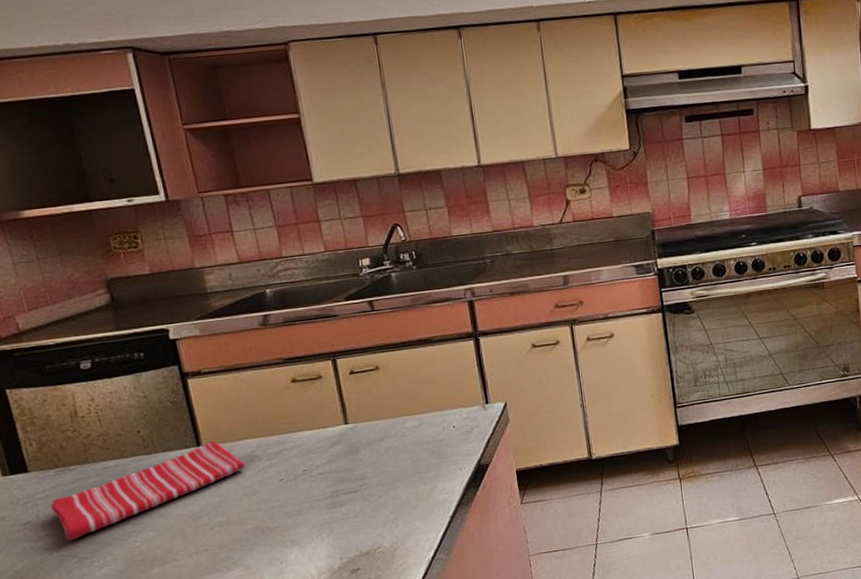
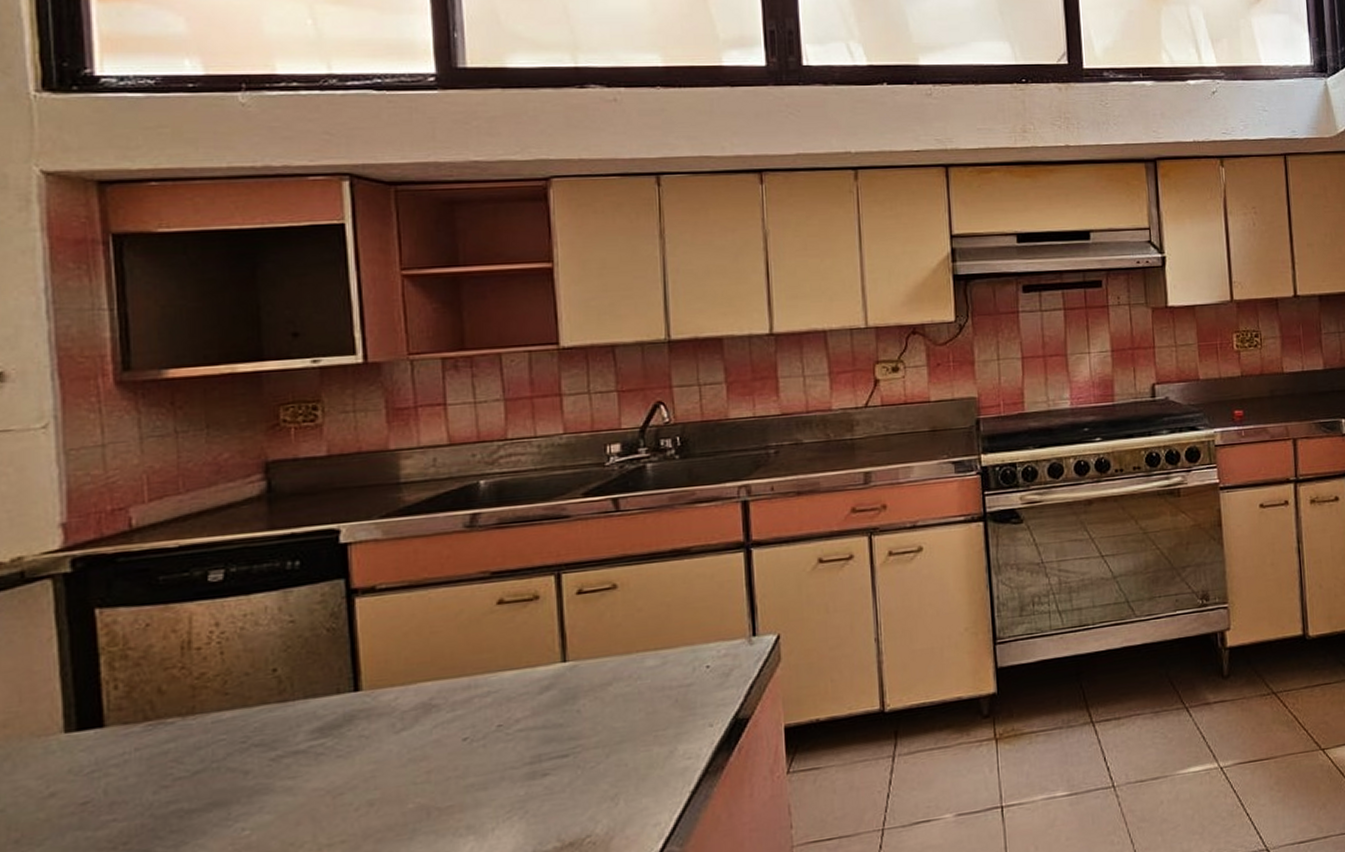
dish towel: present [50,440,245,541] -> none [126,683,418,829]

